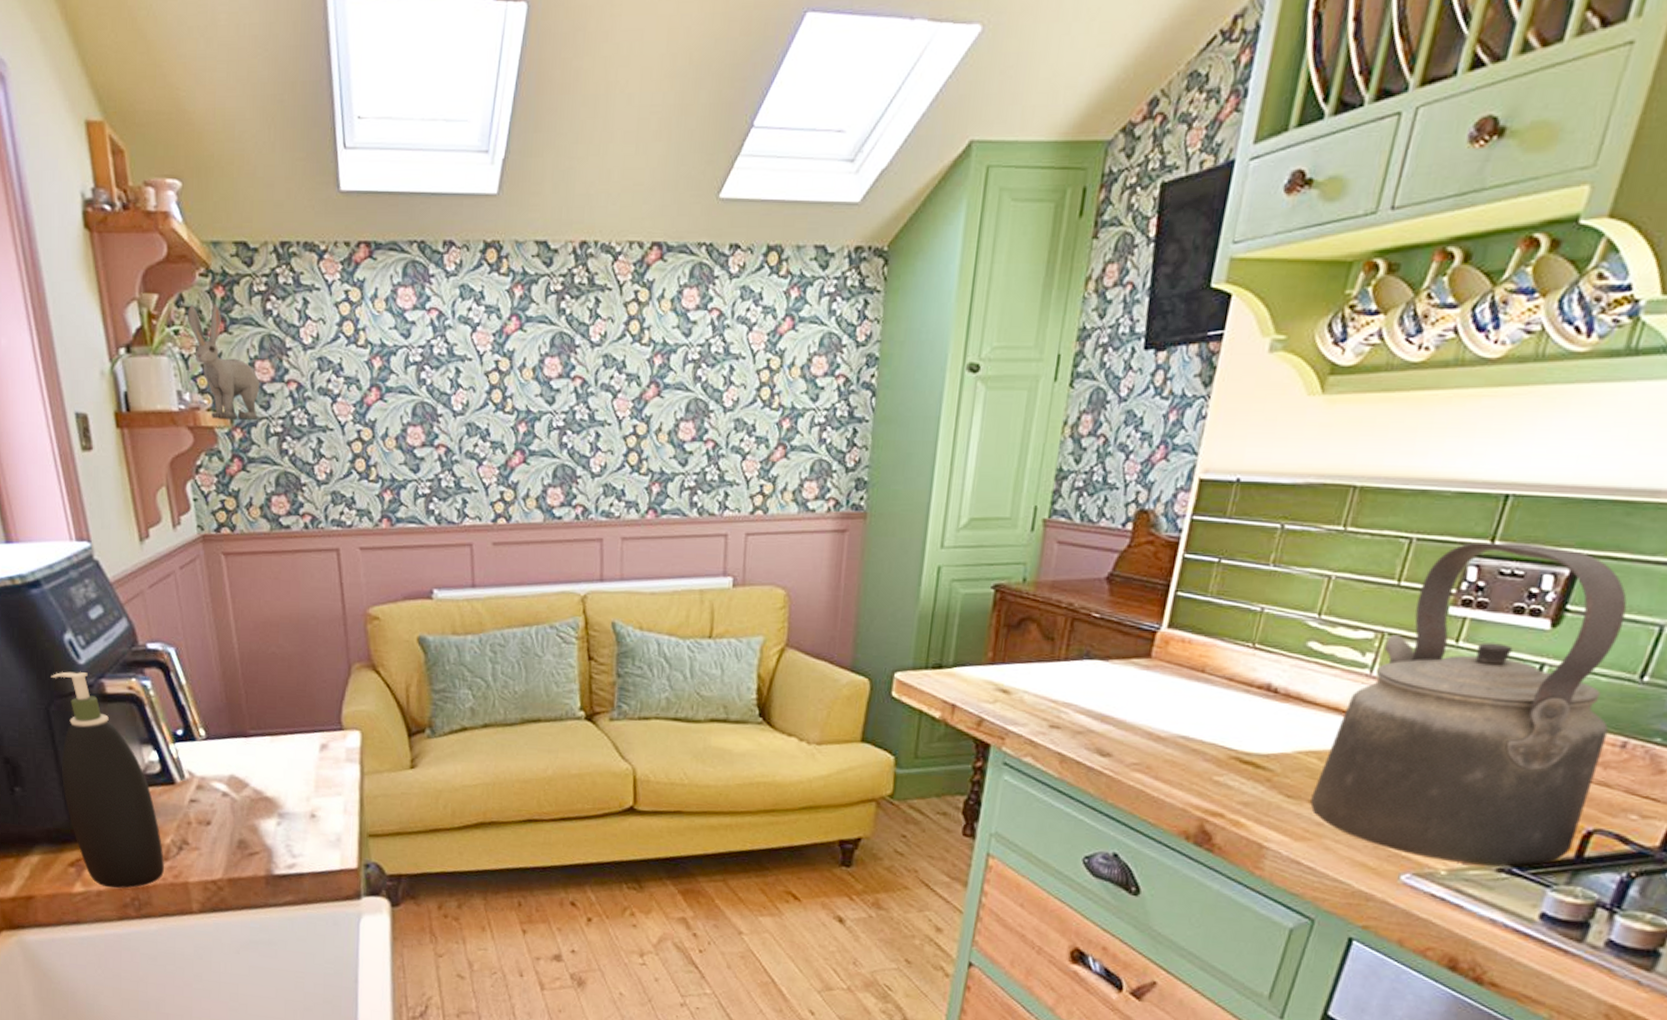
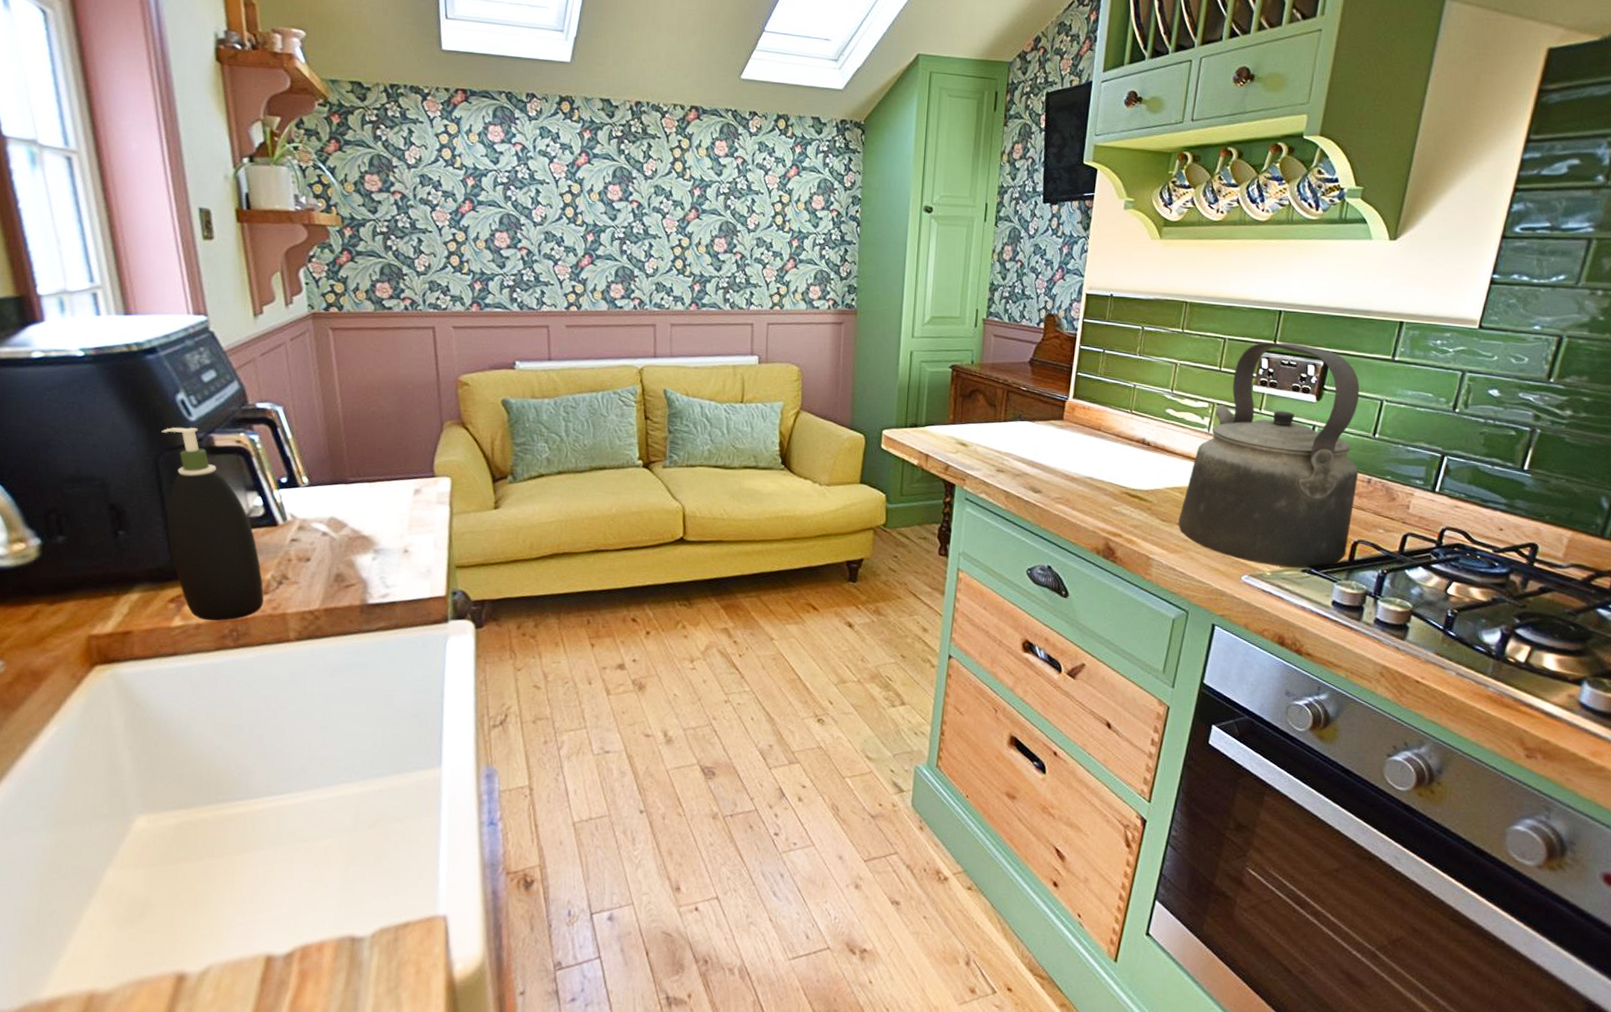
decorative figurine: present [188,303,260,421] -> none [307,127,369,221]

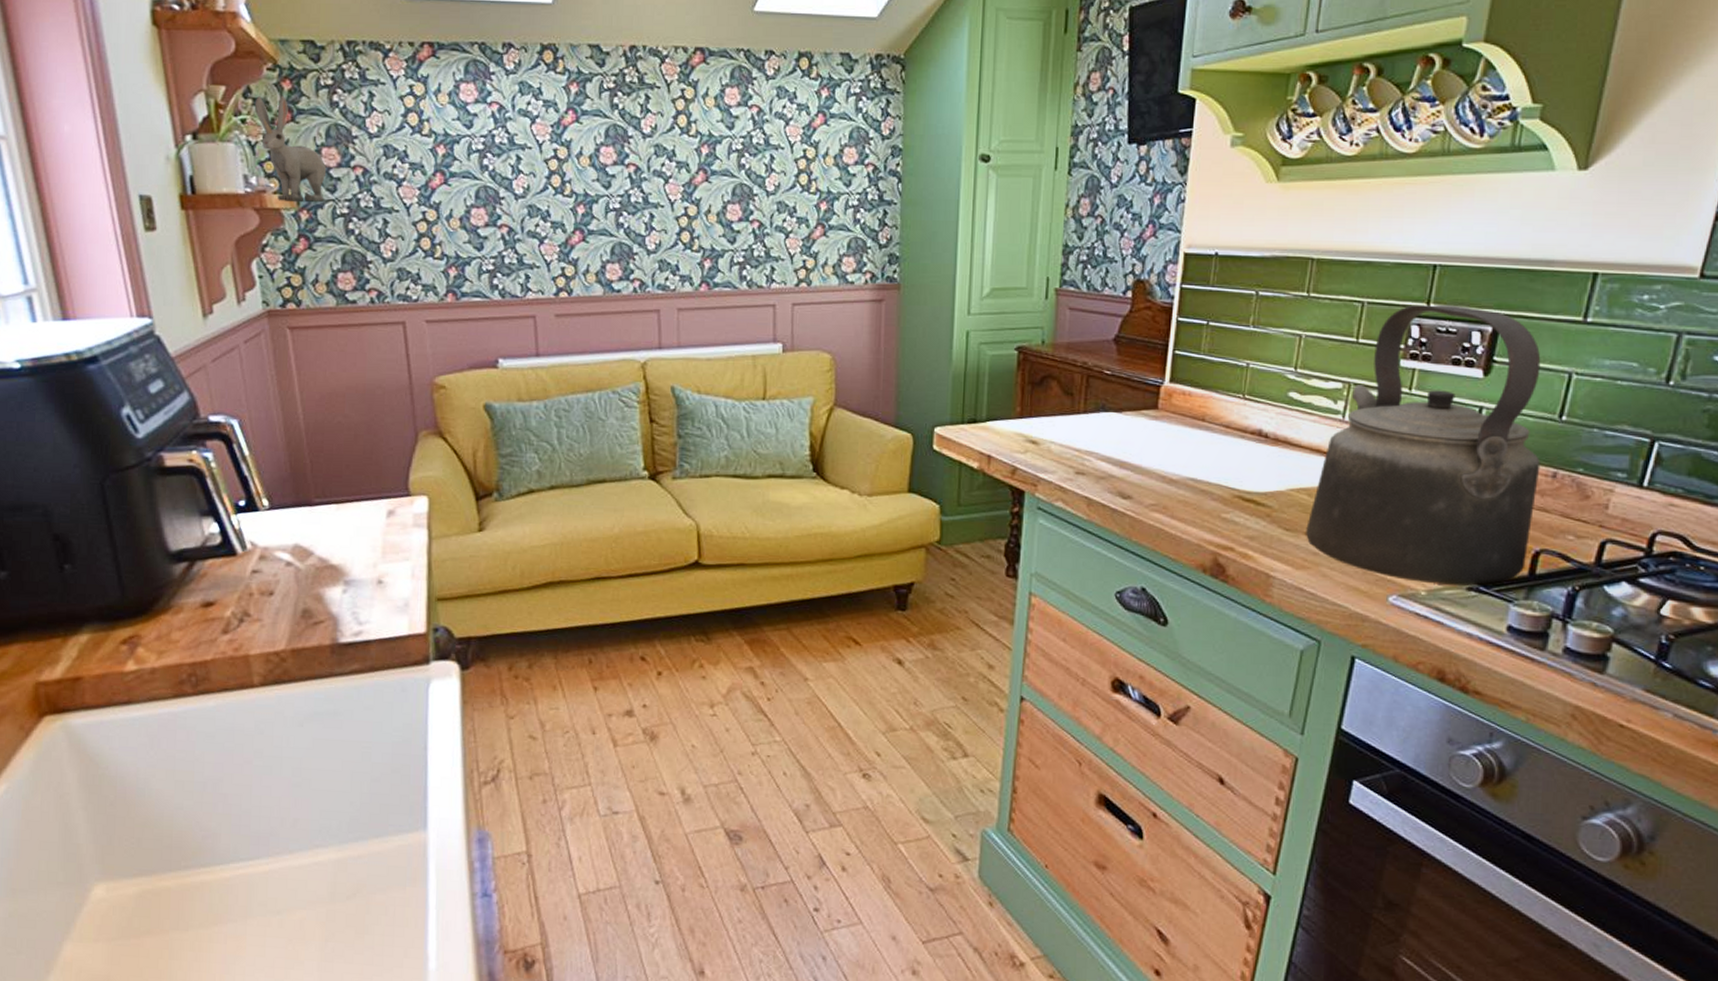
soap dispenser: present [161,427,265,621] -> none [106,445,225,665]
decorative figurine: none [307,127,369,221] -> present [255,95,327,203]

